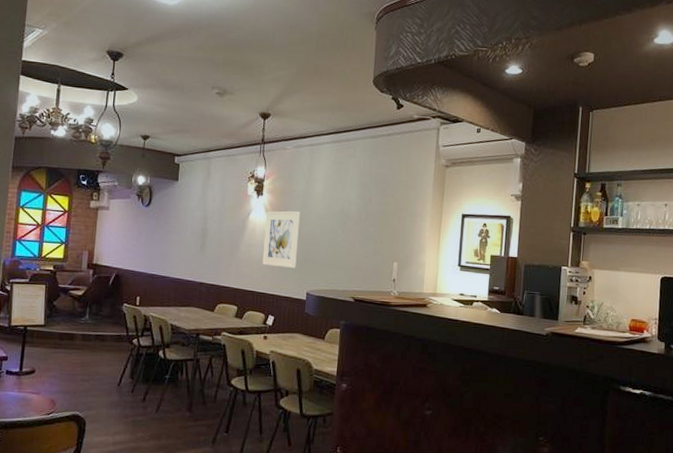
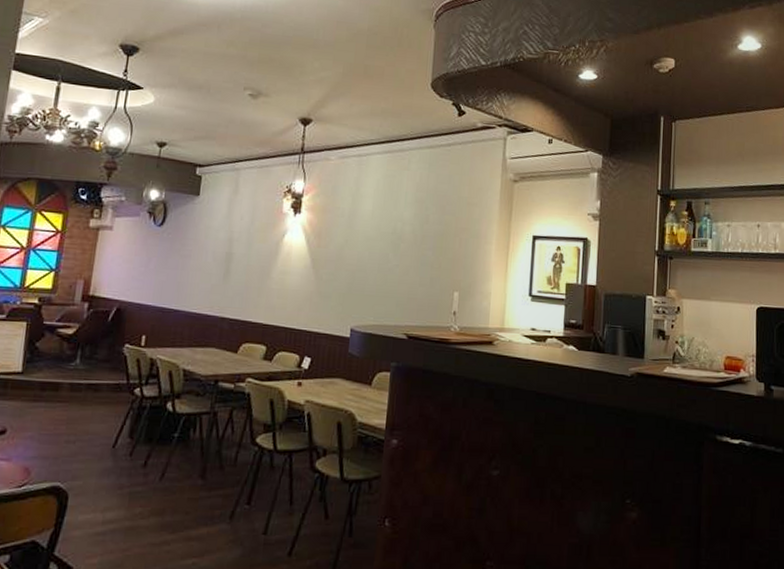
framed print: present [262,211,301,269] -> none [298,231,346,300]

